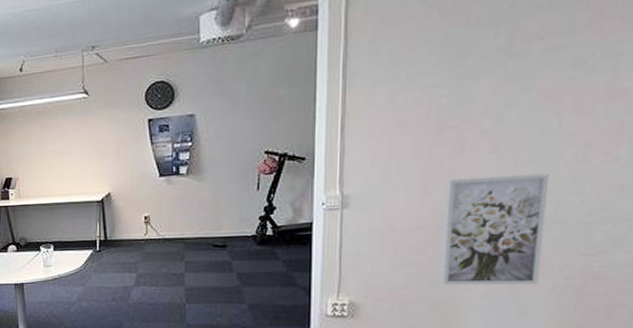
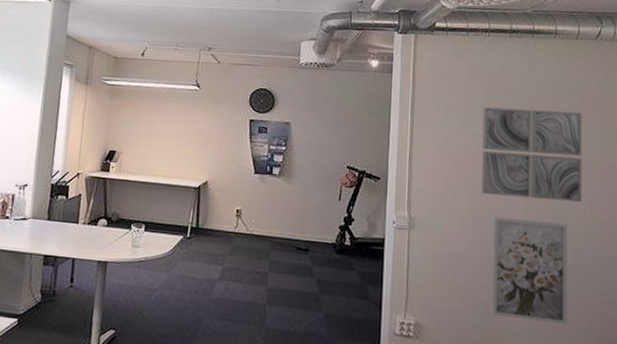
wall art: none [434,29,586,155] -> present [482,106,583,203]

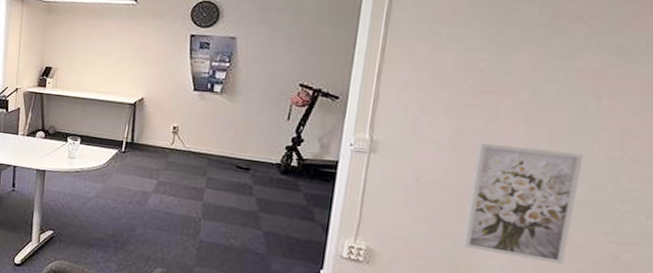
wall art: present [482,106,583,203] -> none [468,15,631,131]

